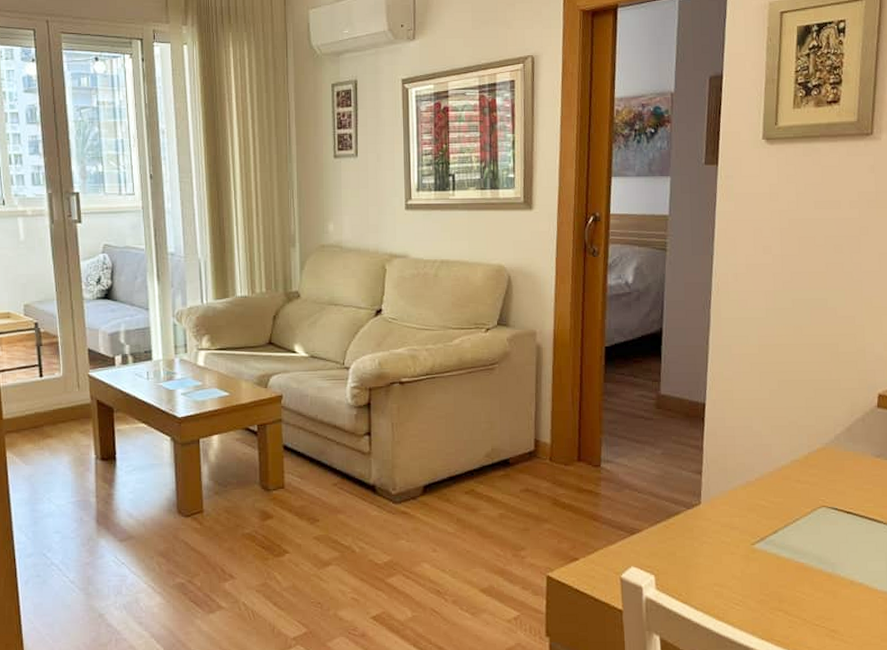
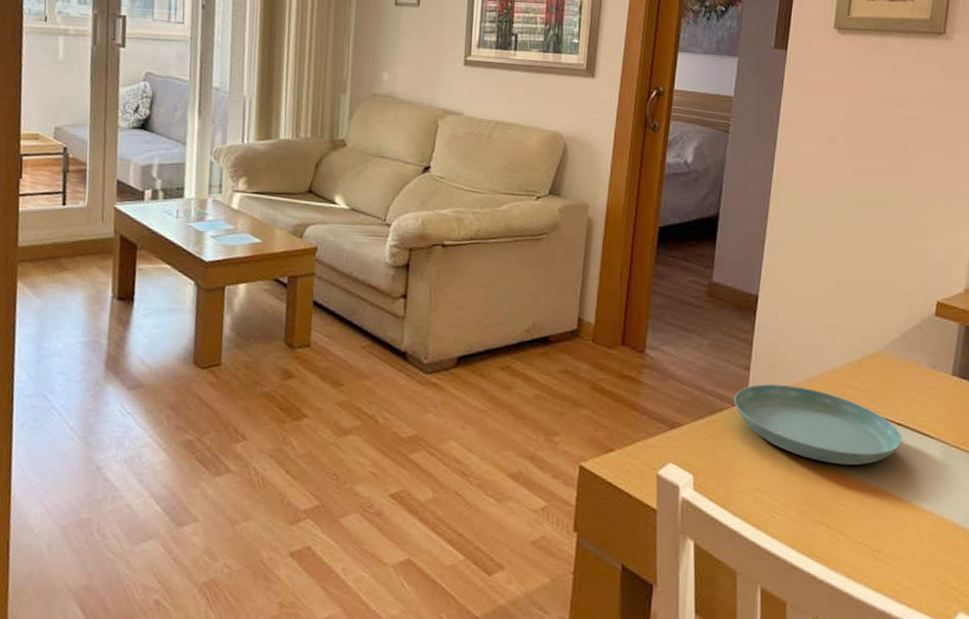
saucer: none [688,484,852,555] -> present [733,384,902,466]

